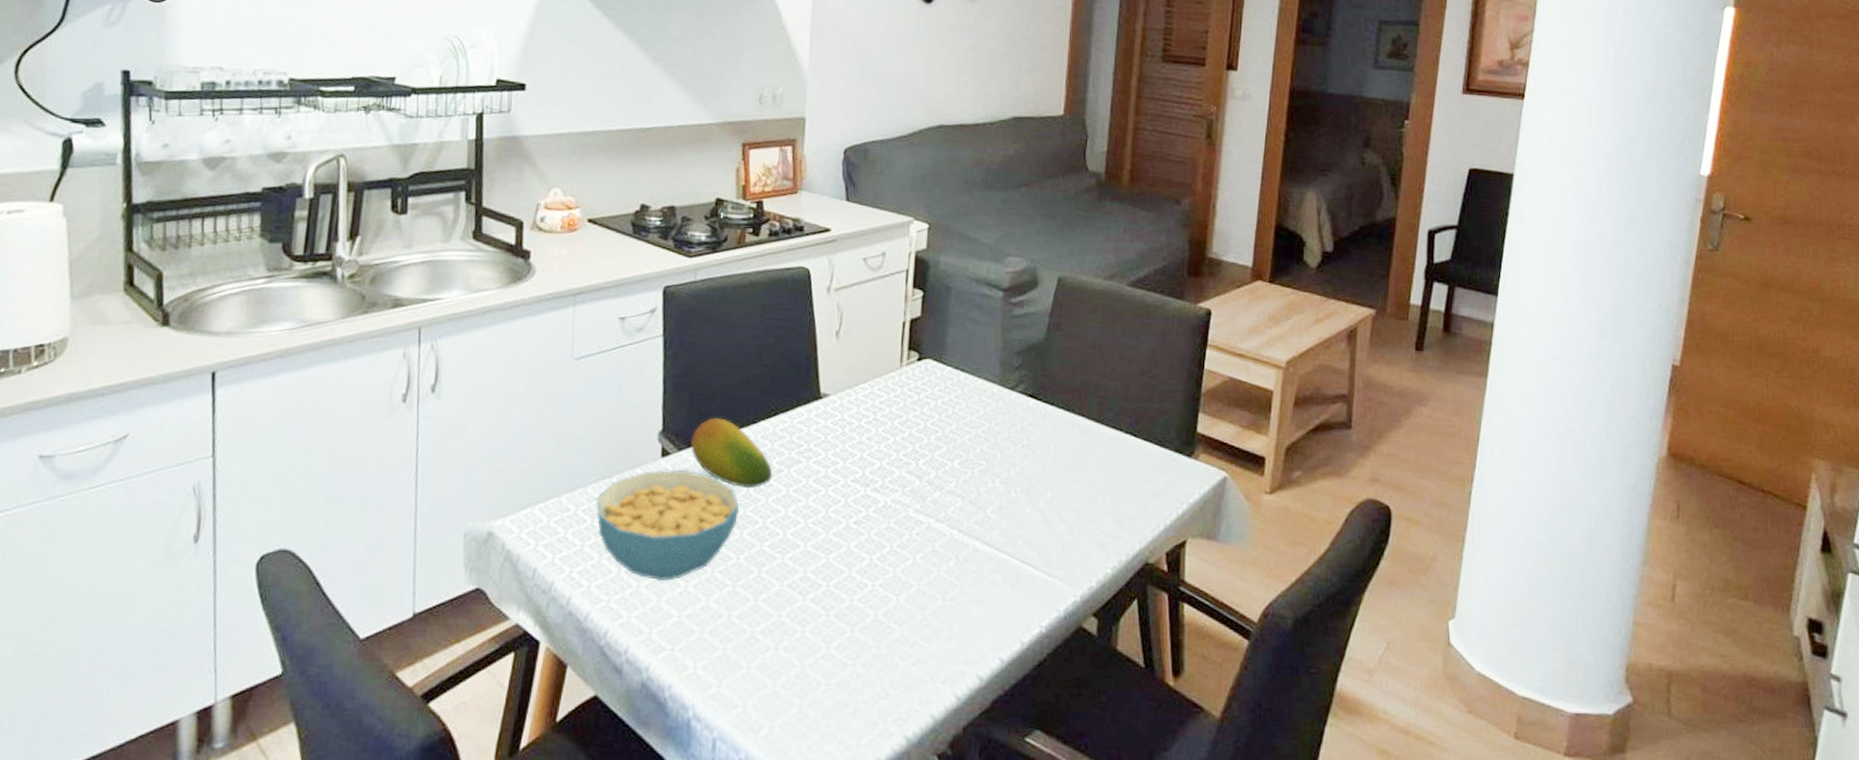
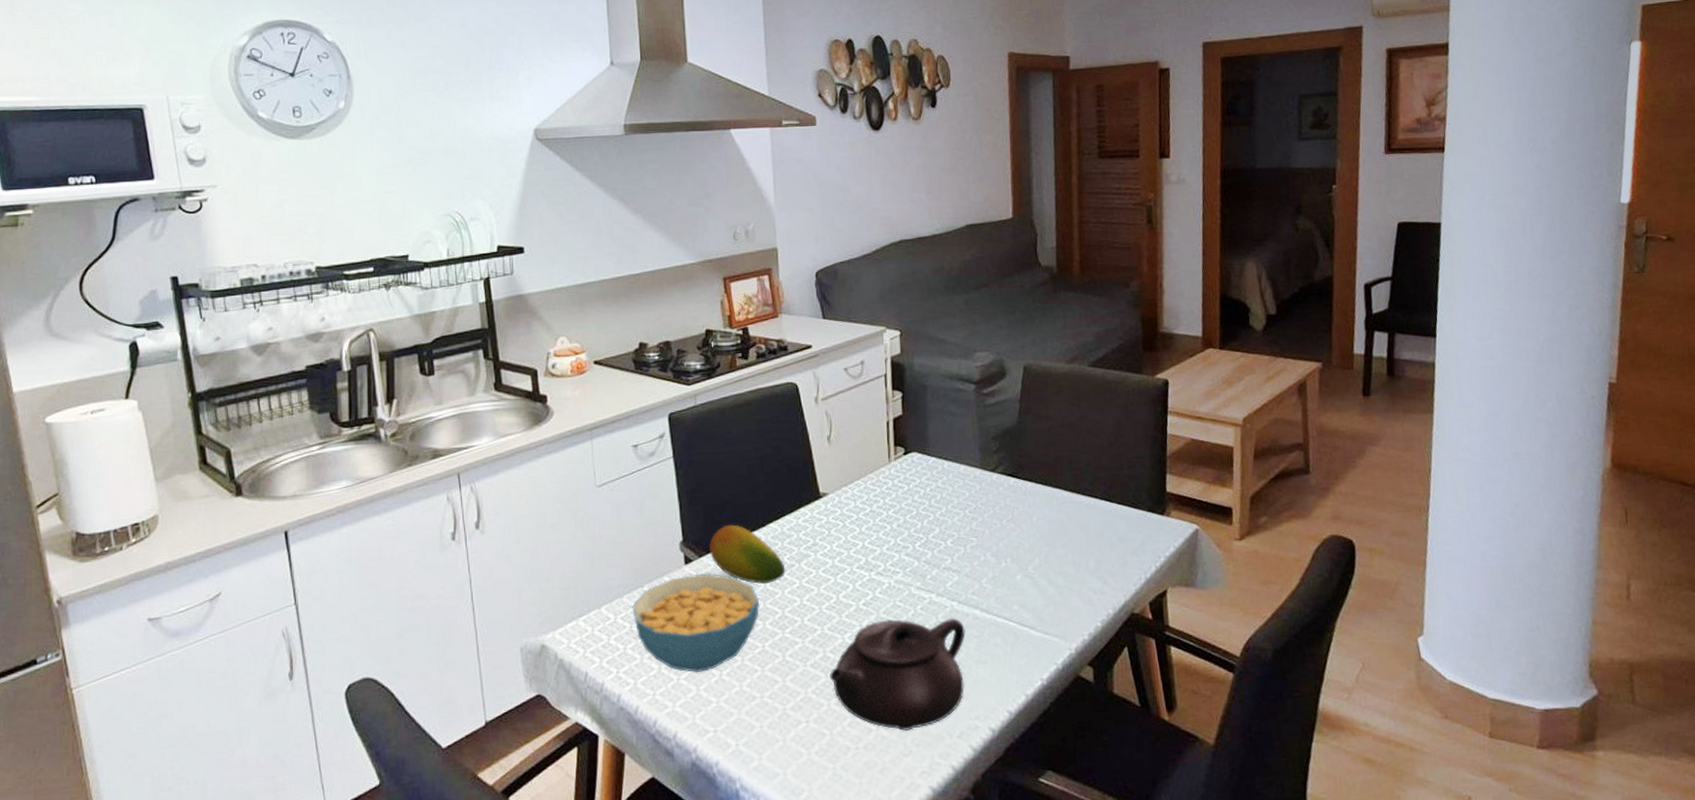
teapot: none [808,542,963,670] -> present [830,617,965,731]

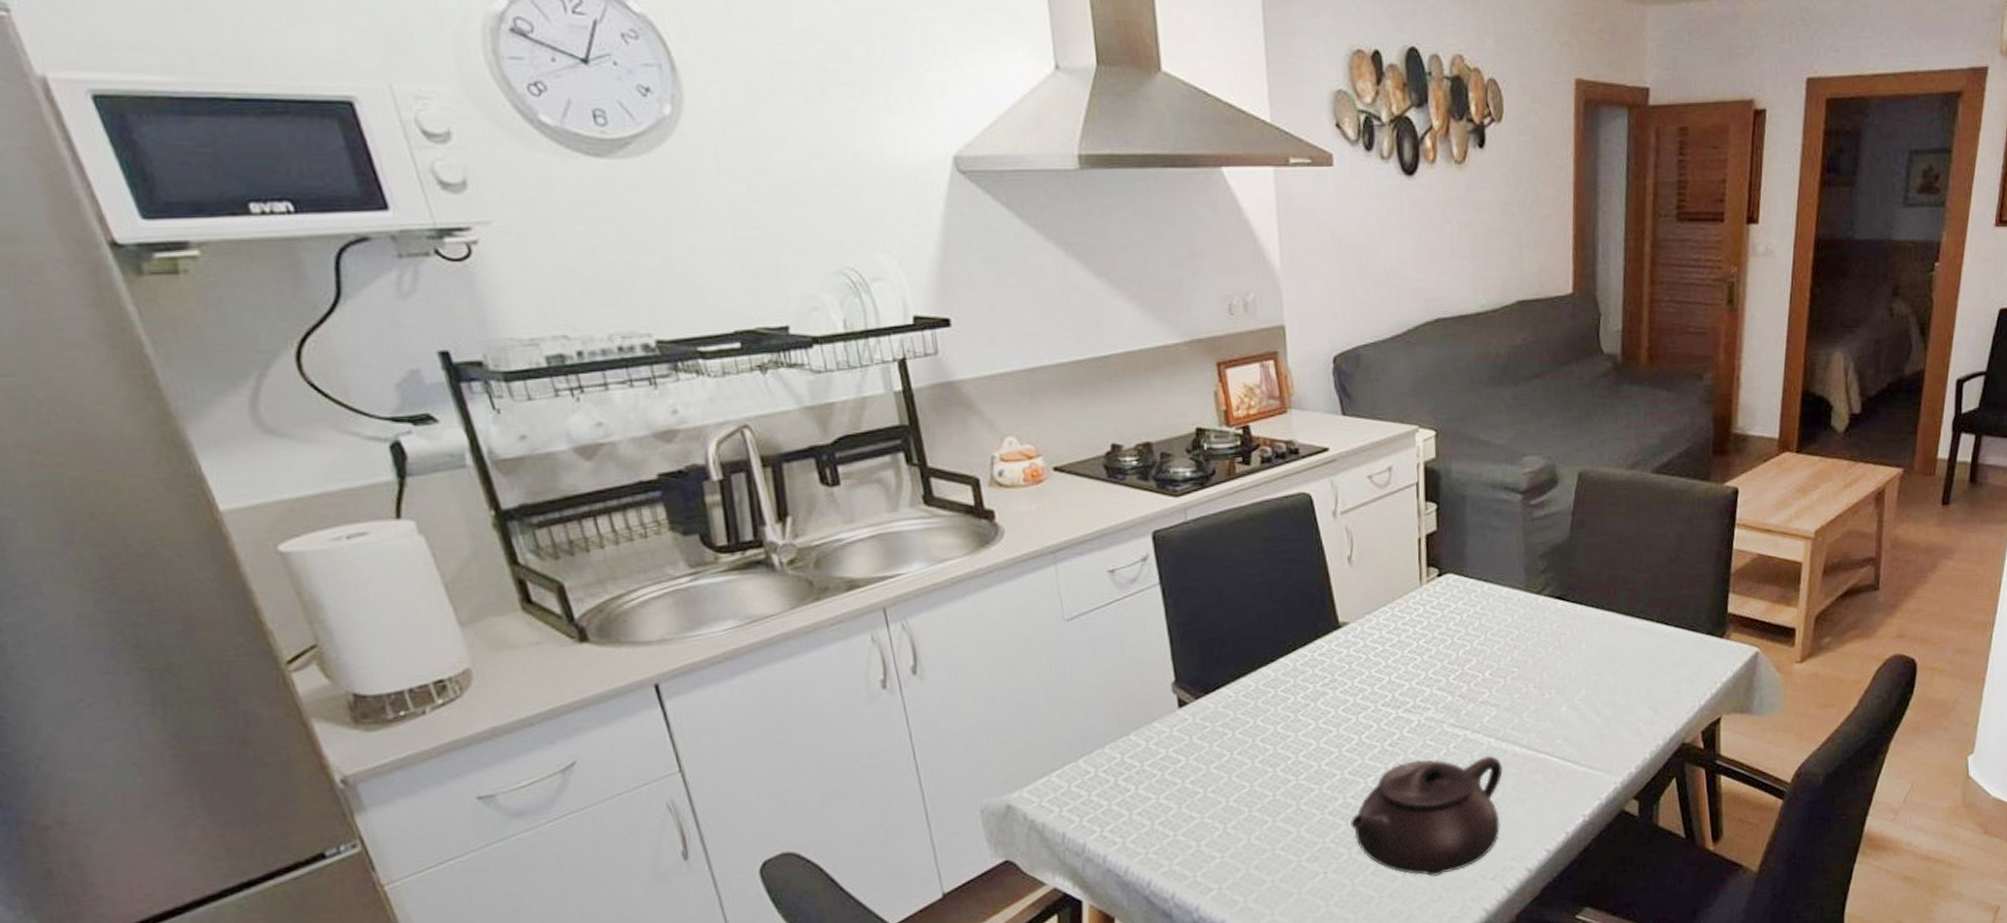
cereal bowl: present [632,573,760,673] -> none [1116,717,1270,828]
fruit: present [709,524,786,585] -> none [1208,660,1300,728]

